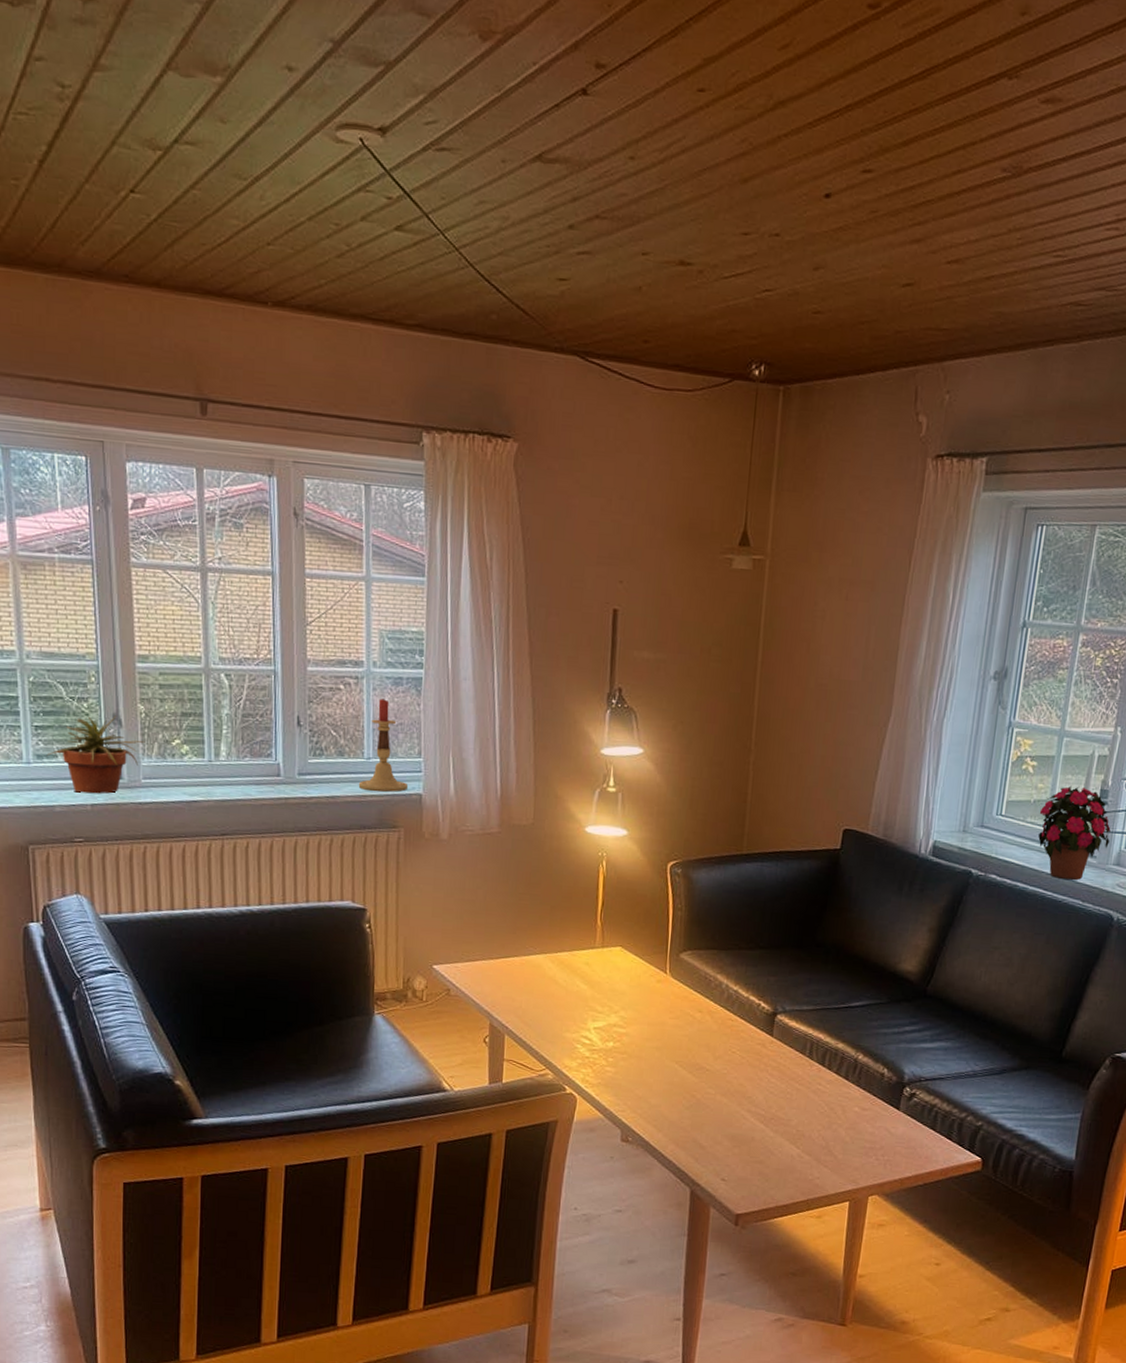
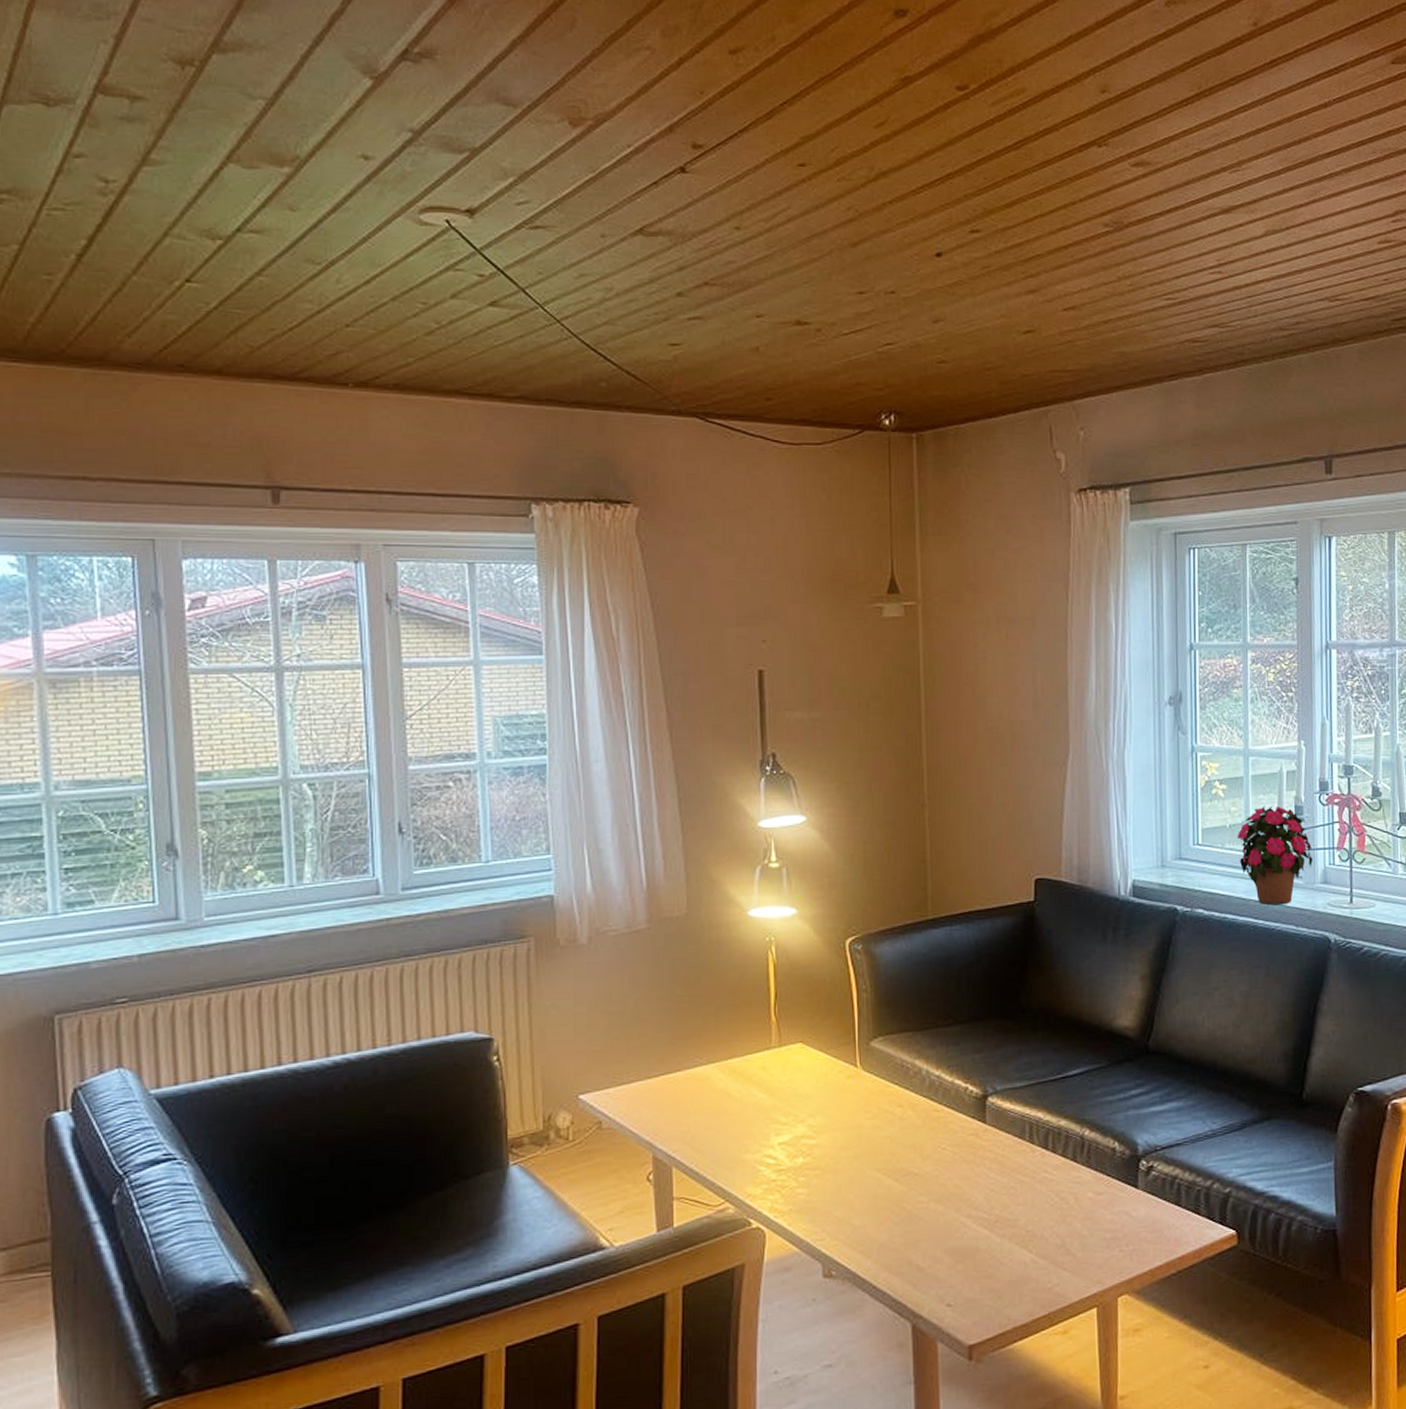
potted plant: present [46,715,145,795] -> none [79,845,209,943]
candlestick: present [358,698,409,793] -> none [476,792,537,900]

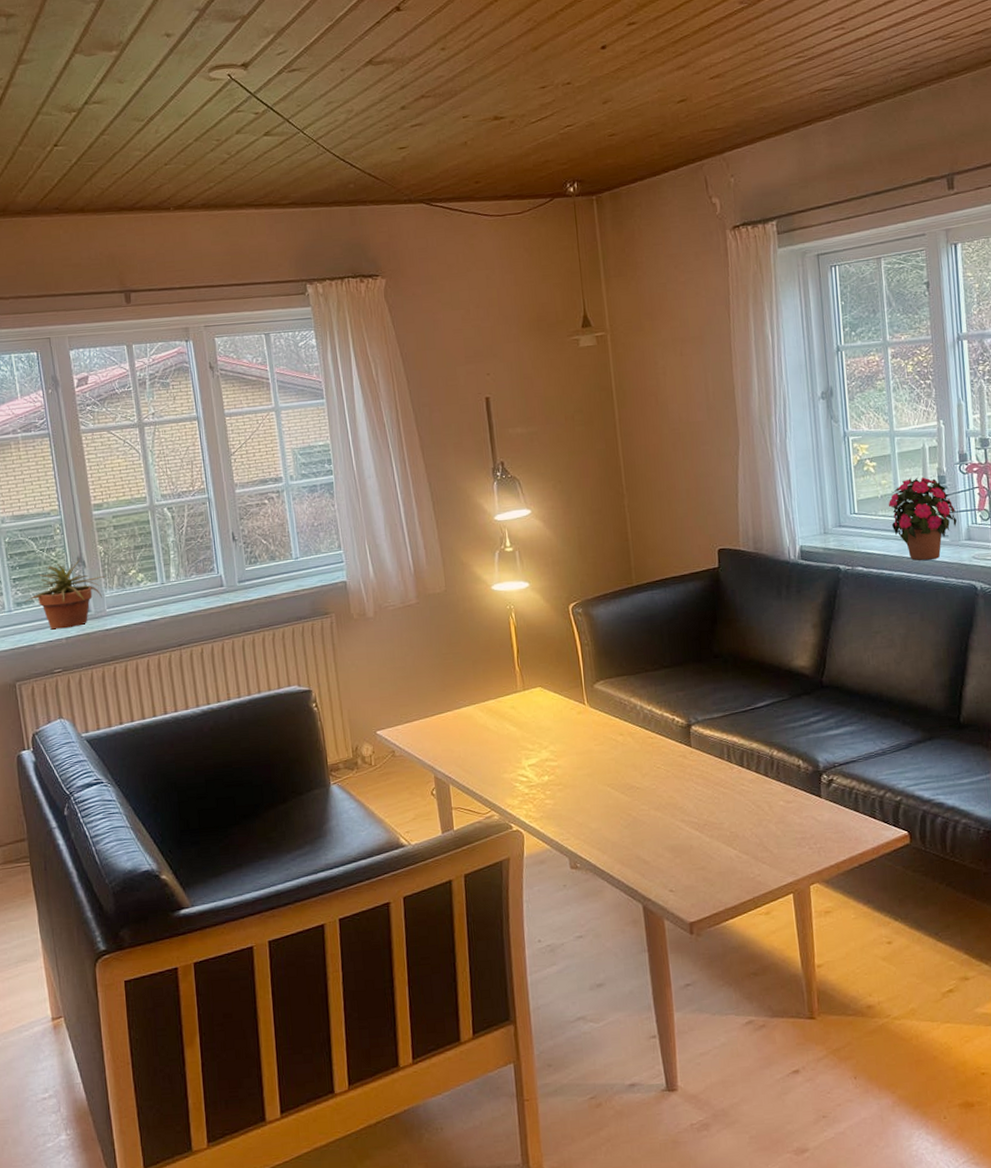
potted plant: none [79,845,209,943] -> present [24,558,107,630]

